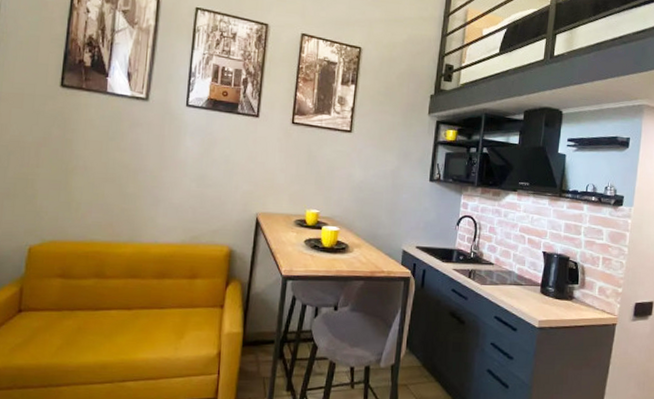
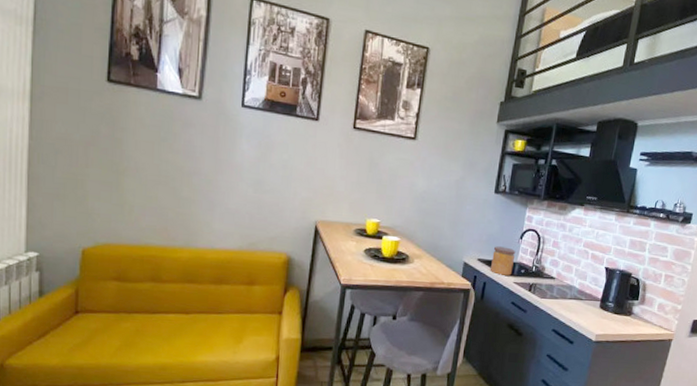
jar: none [428,233,454,263] -> present [490,246,516,276]

